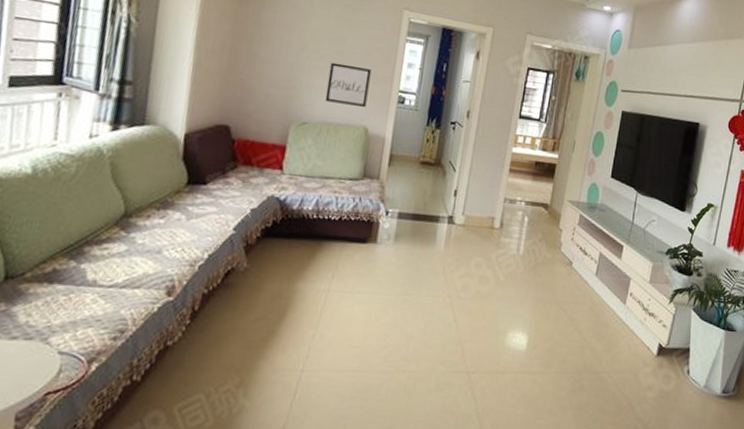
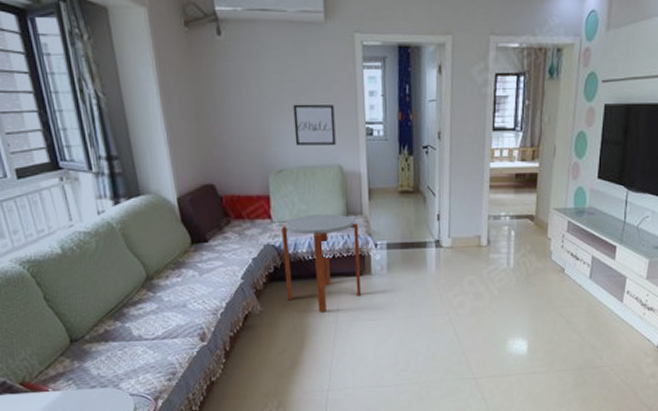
side table: none [280,171,373,278] -> present [282,214,362,312]

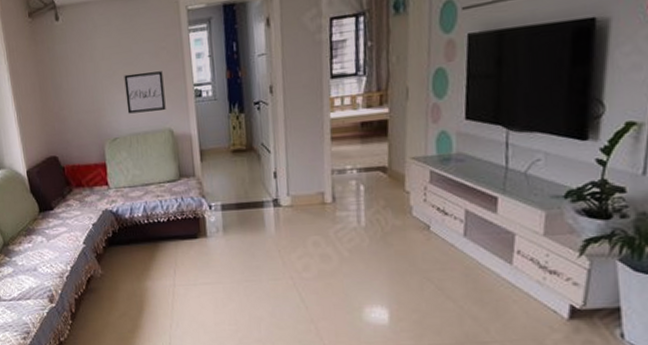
side table: present [282,214,362,312] -> none [118,177,198,275]

